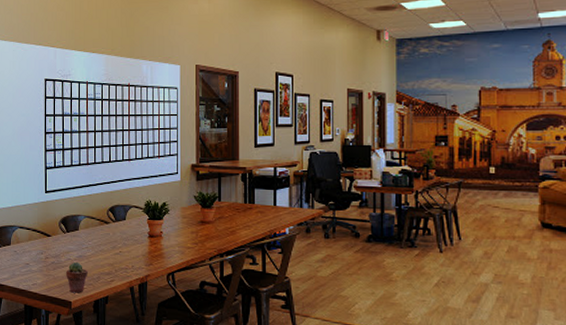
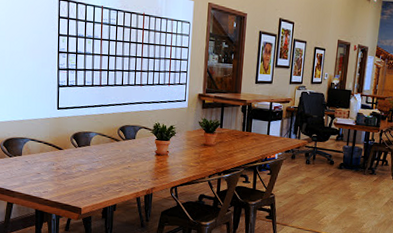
potted succulent: present [66,262,88,293] -> none [77,174,98,201]

